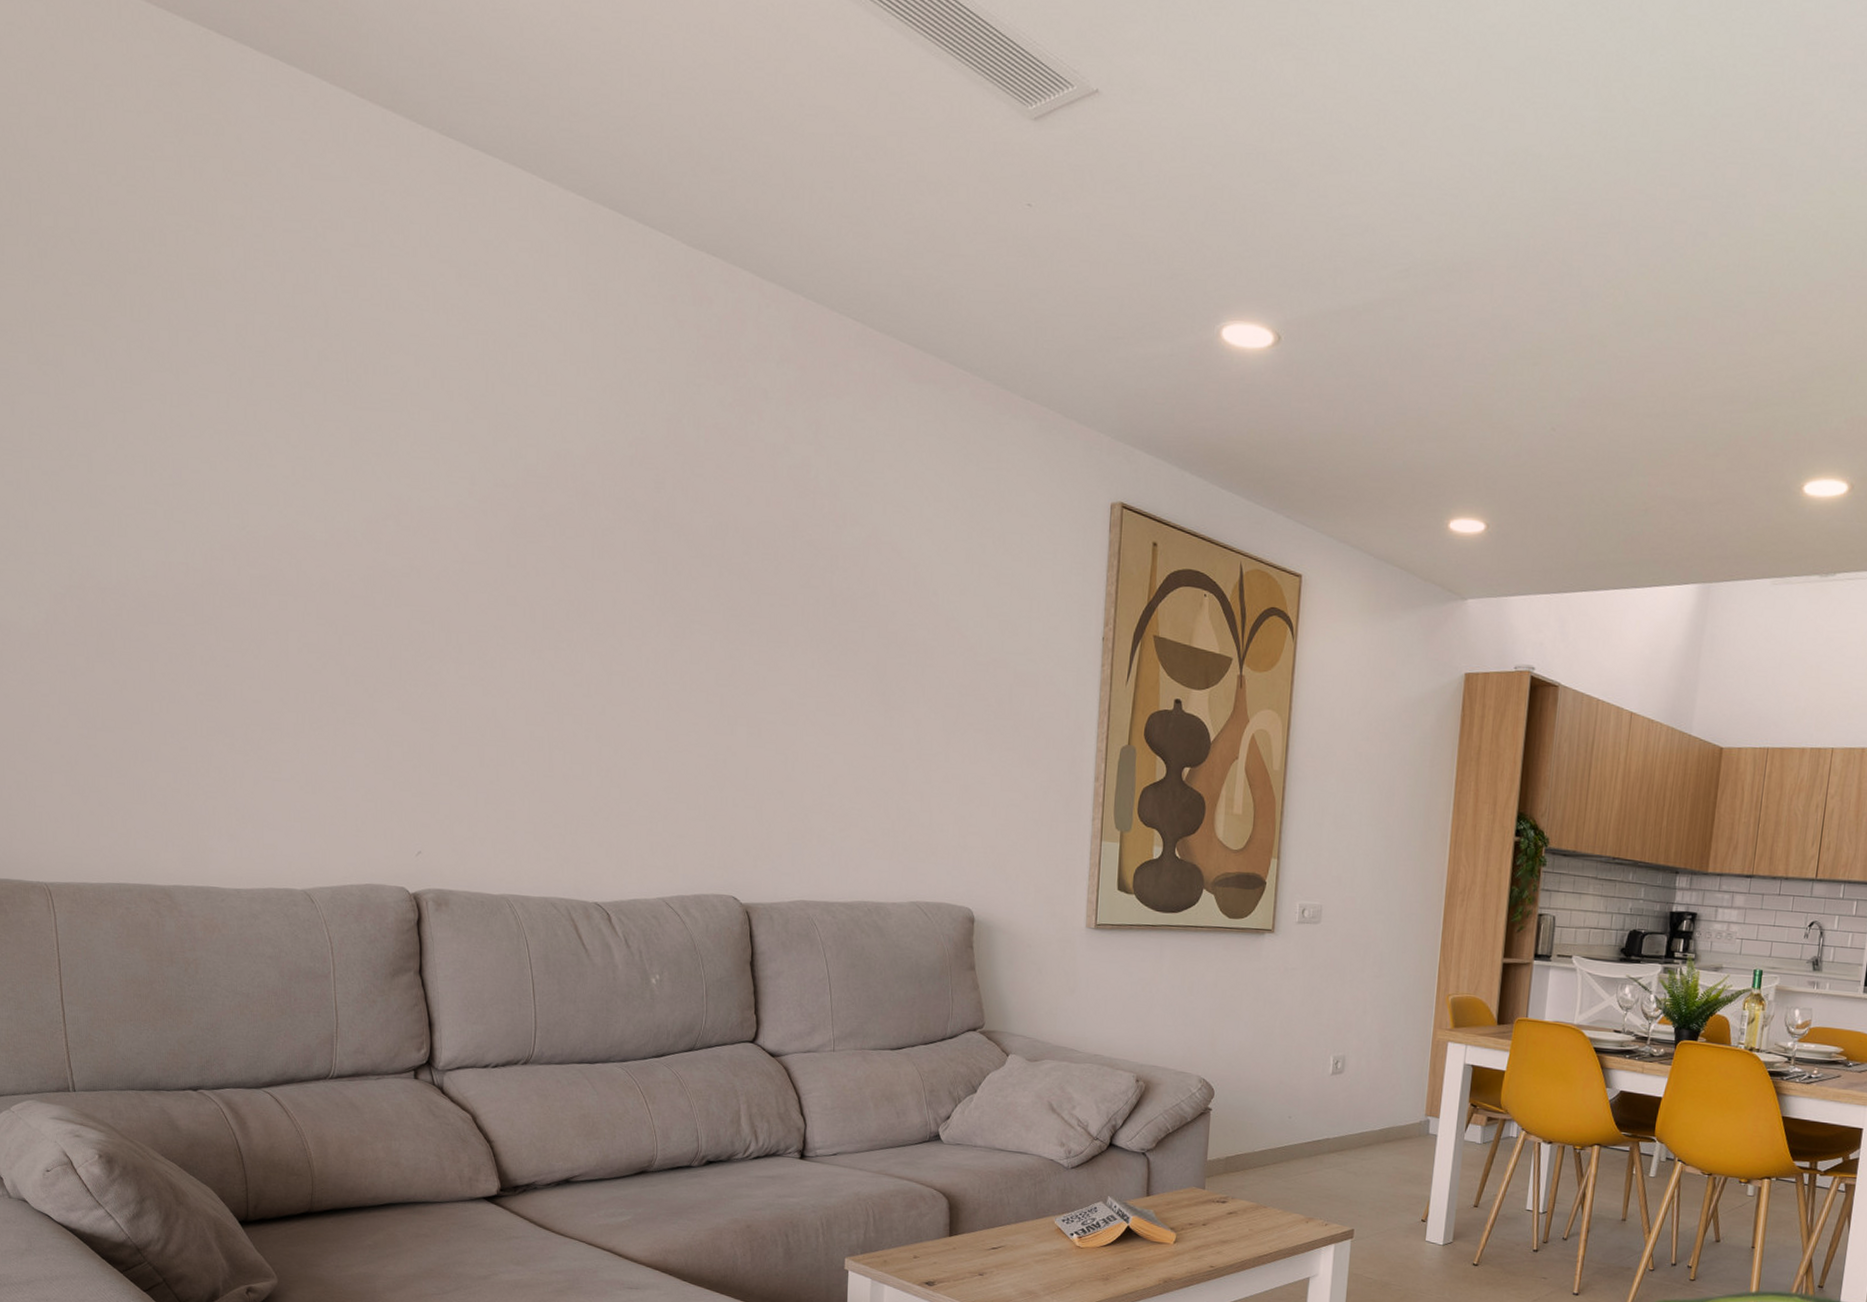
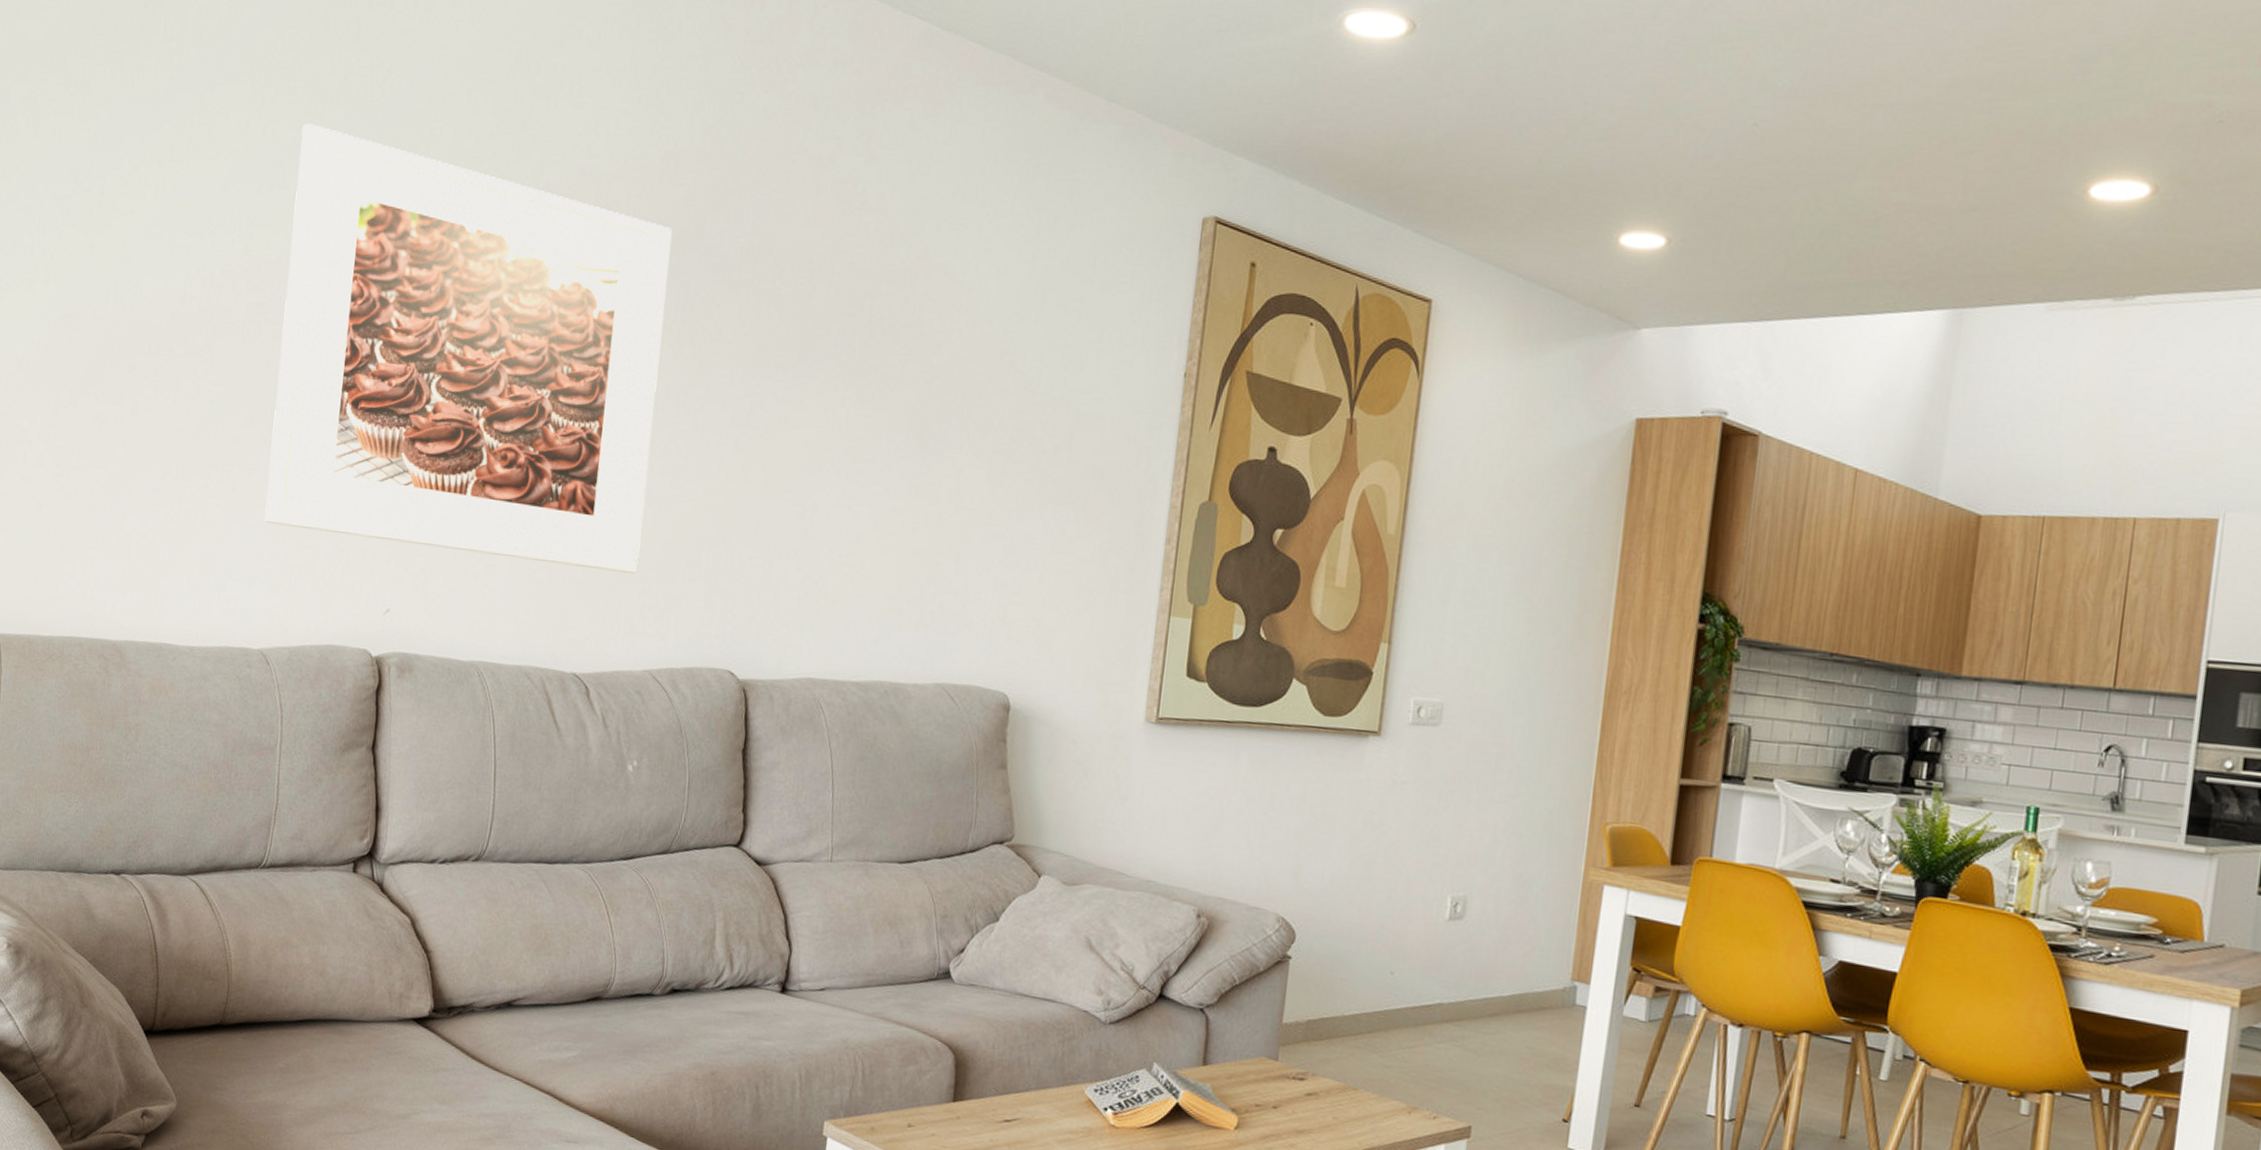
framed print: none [282,405,646,815] -> present [264,123,673,574]

